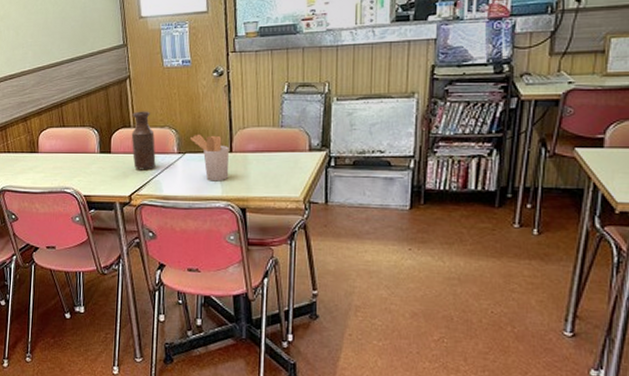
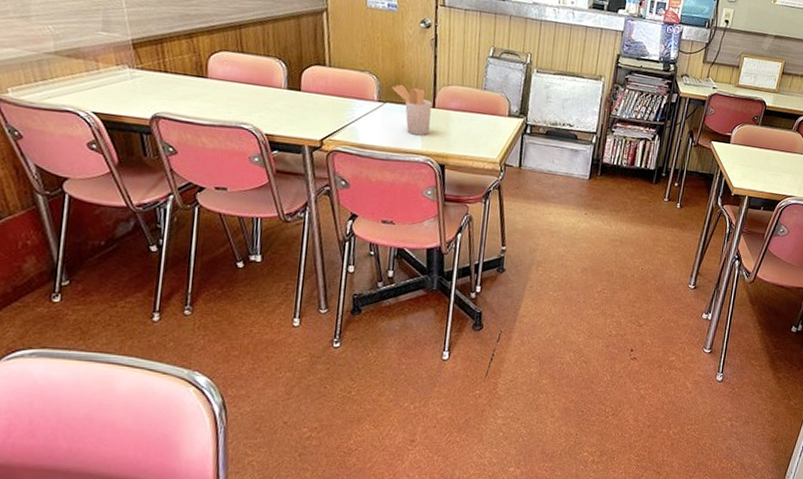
bottle: present [131,111,156,171] -> none [325,49,354,115]

